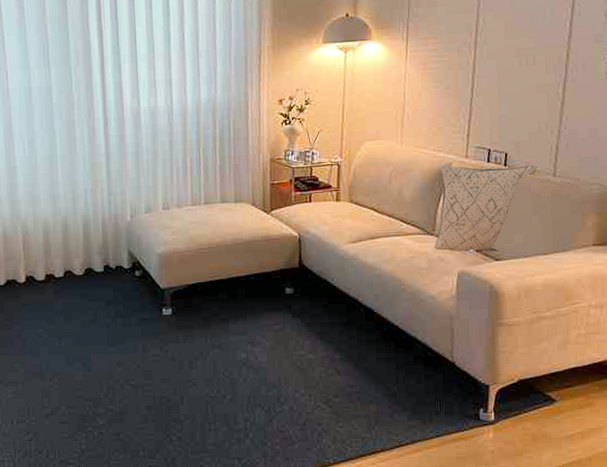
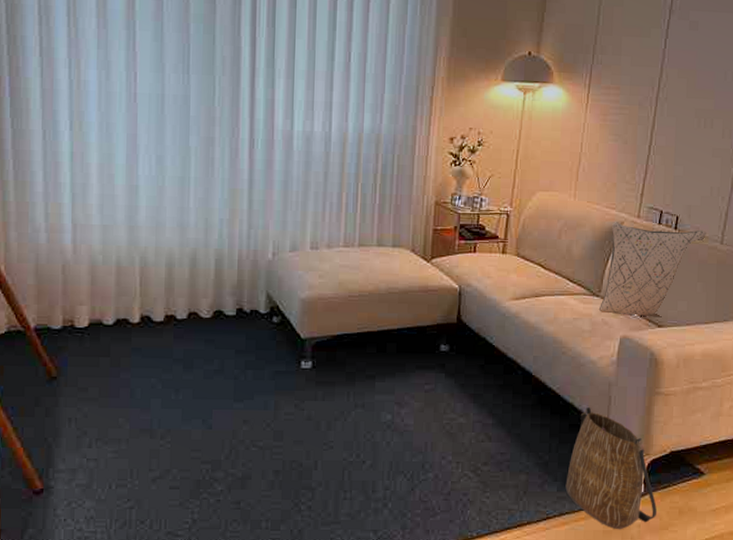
tote bag: none [415,339,509,456] -> present [565,406,657,530]

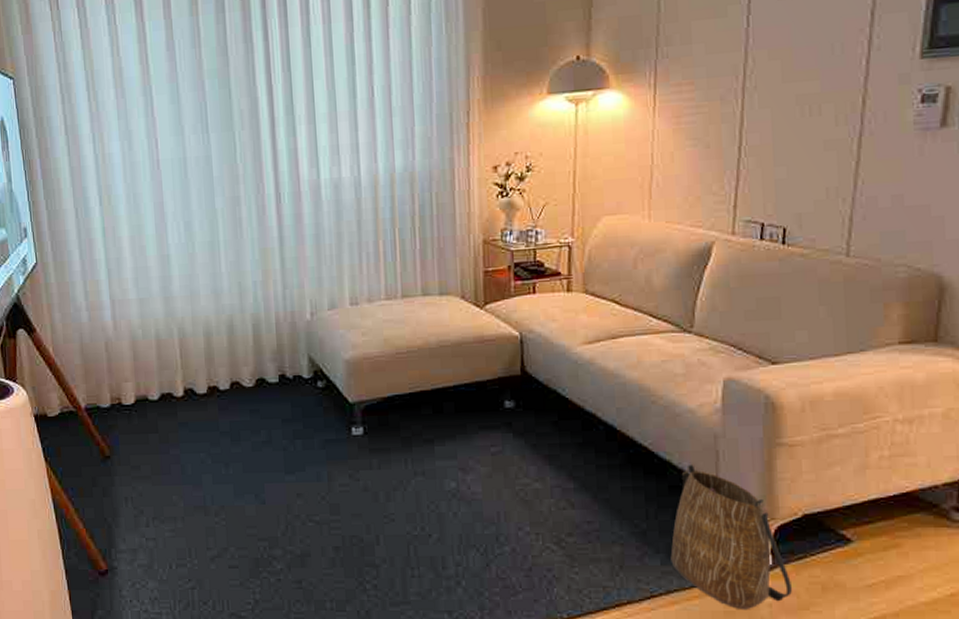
pillow: present [599,223,706,317] -> none [693,242,826,353]

